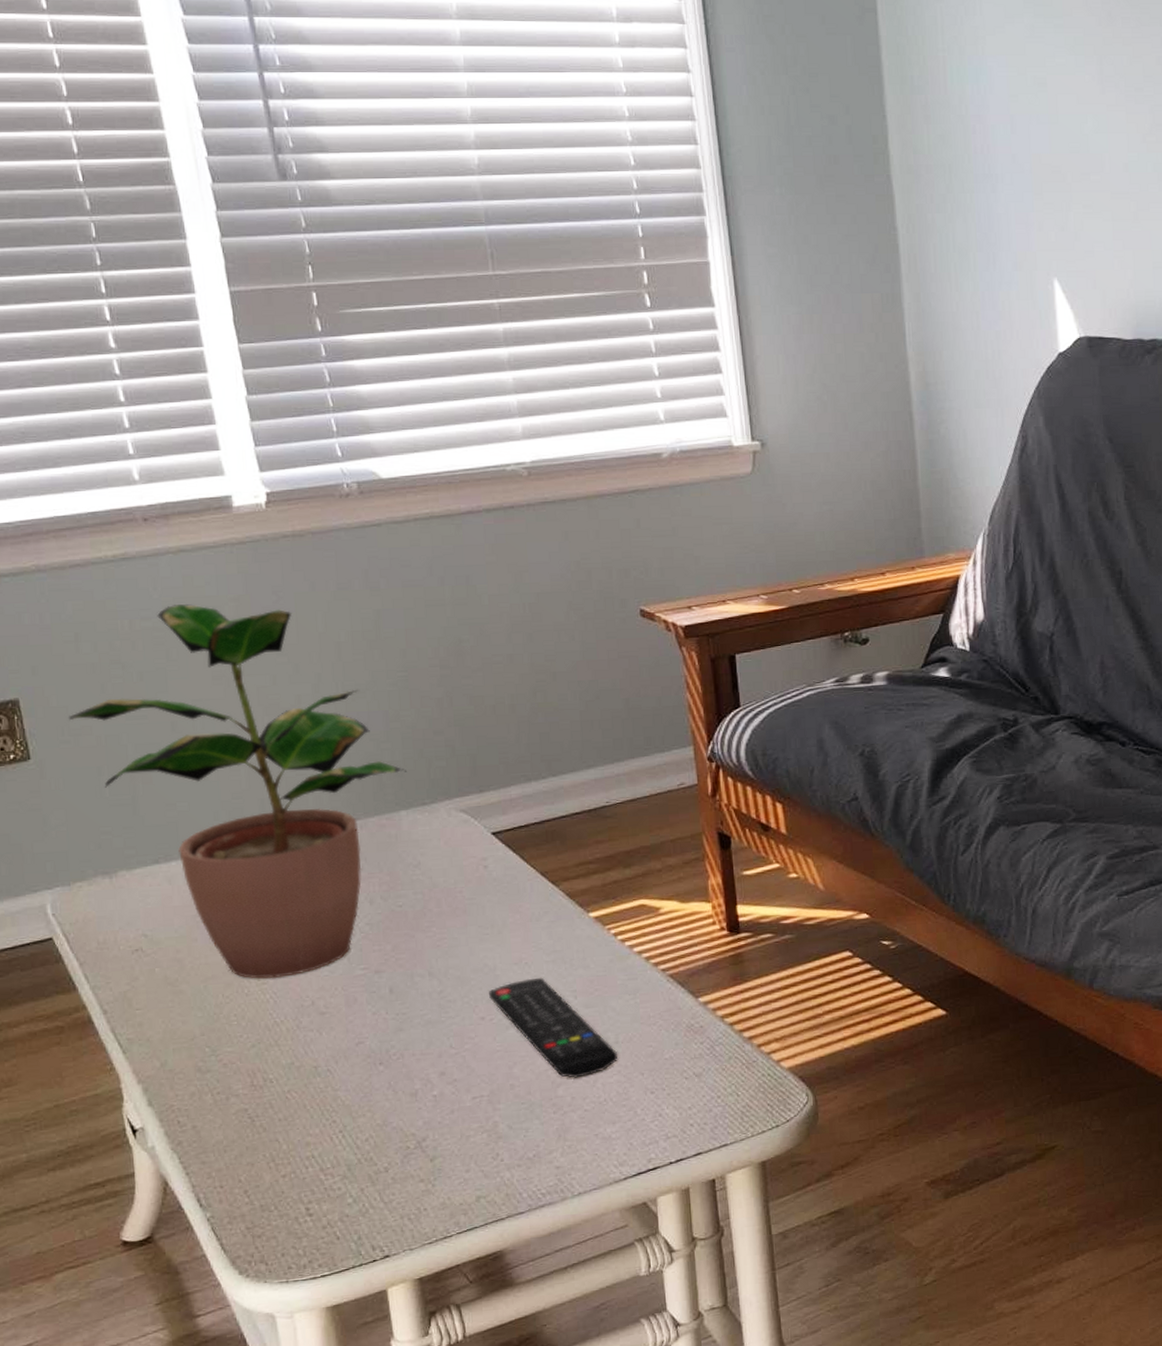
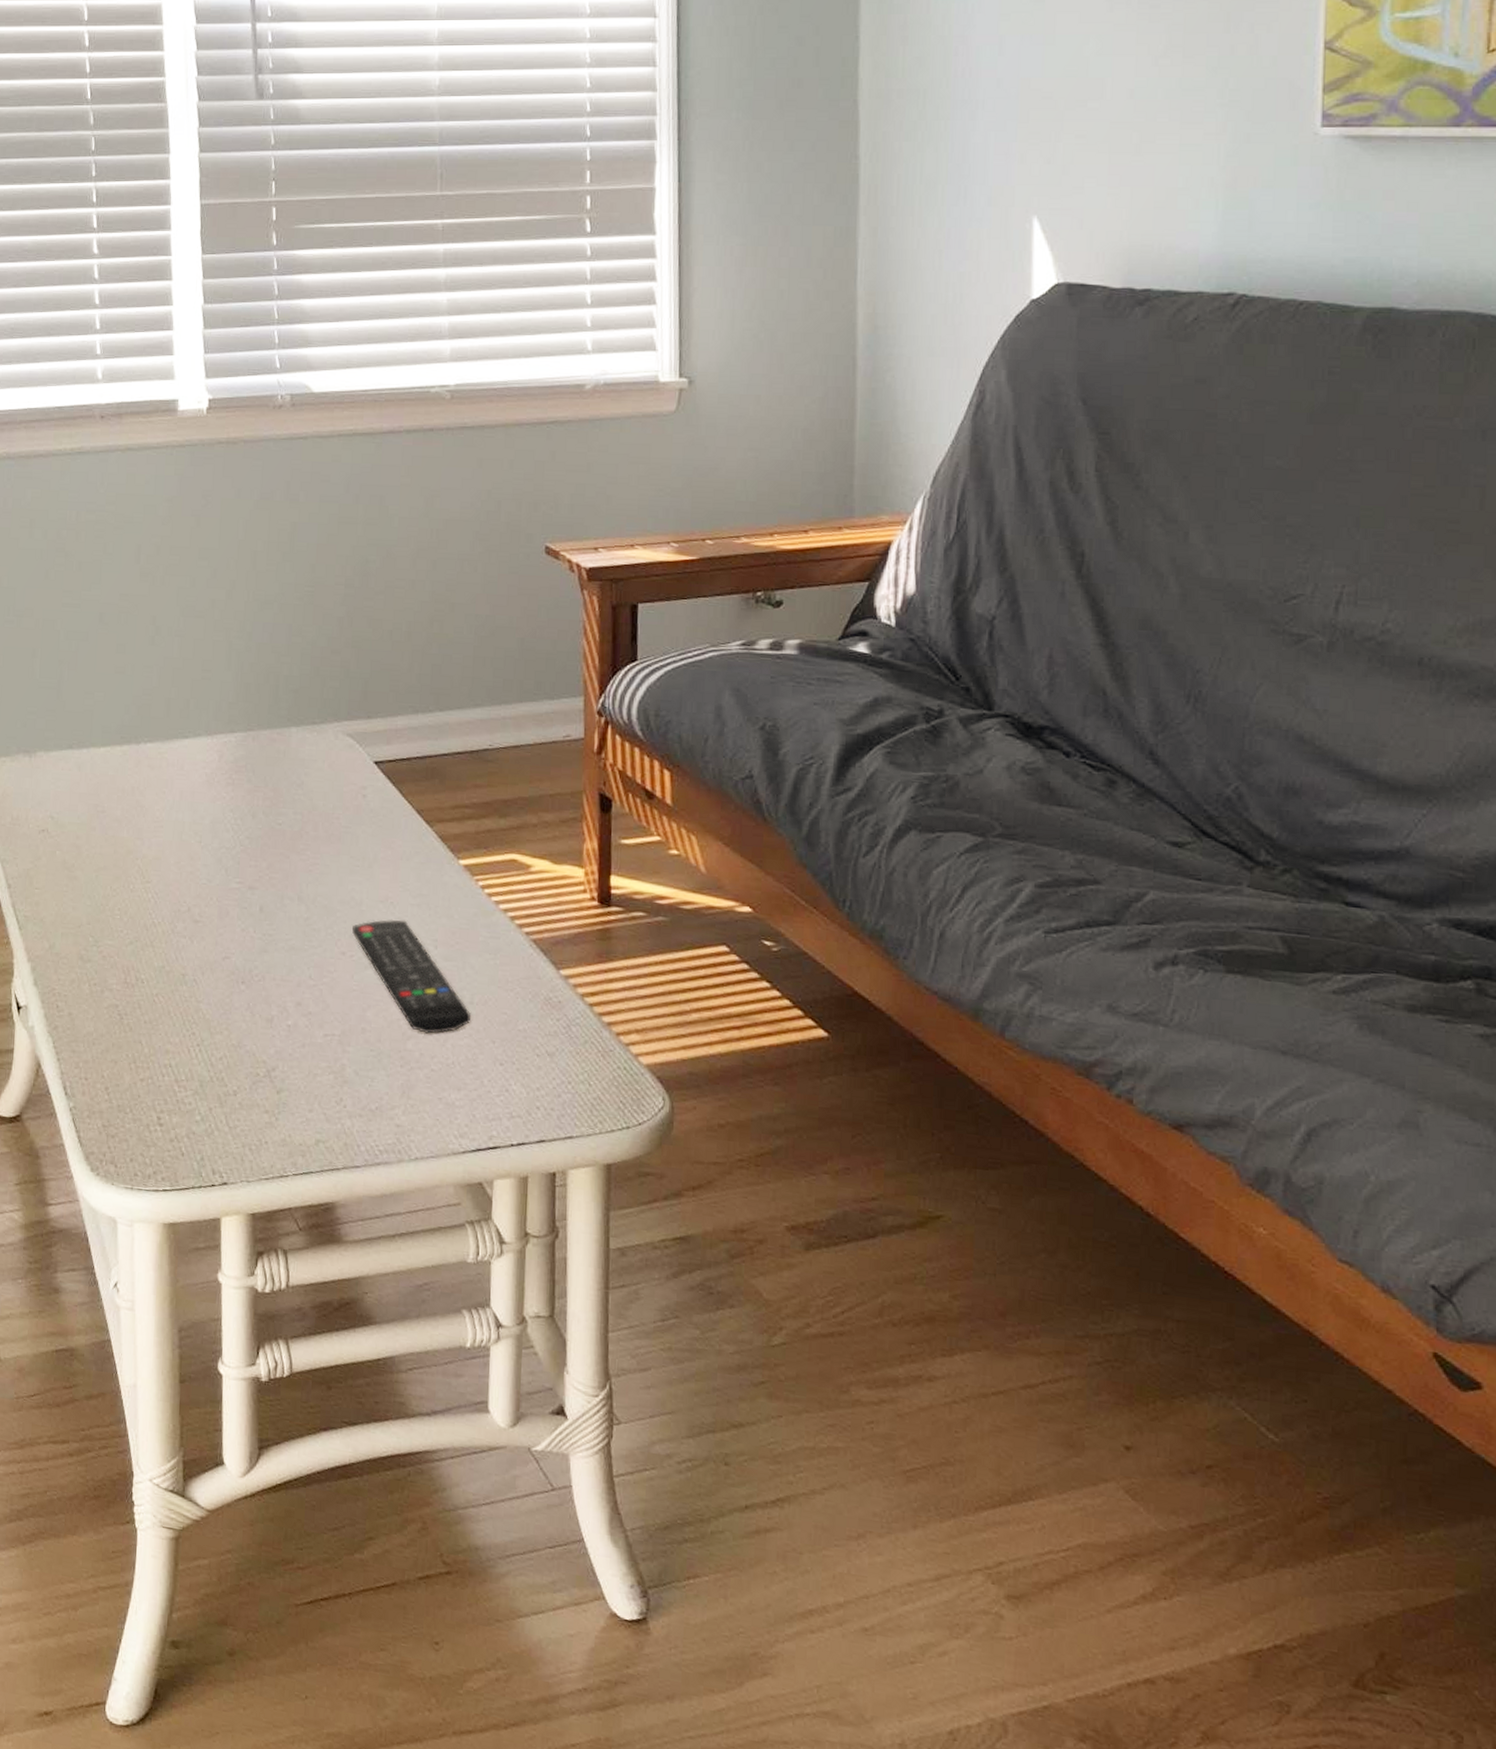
potted plant: present [69,604,406,979] -> none [15,500,302,879]

